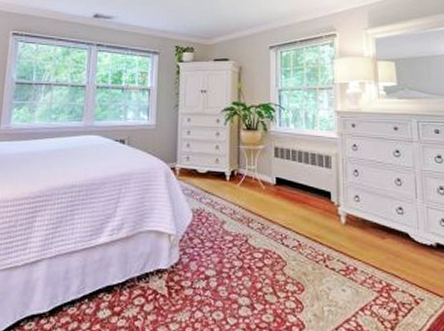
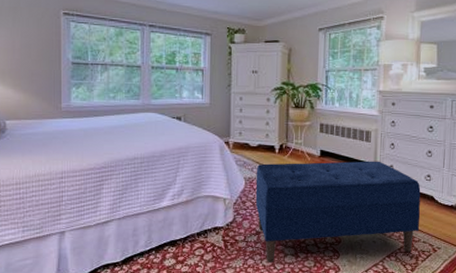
bench: none [204,190,396,317] -> present [255,161,421,264]

